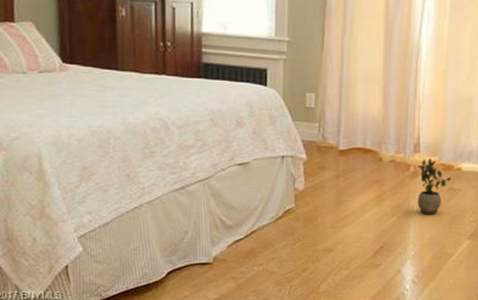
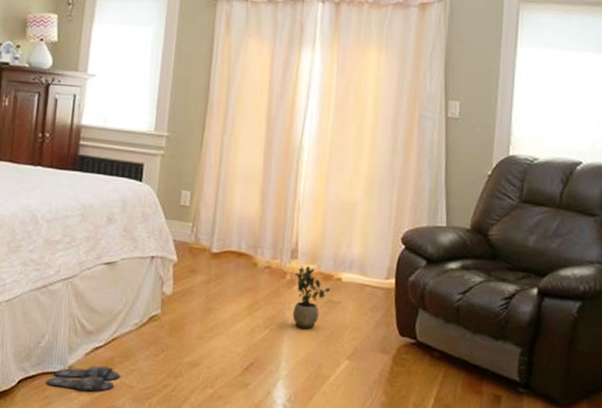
slippers: none [194,255,262,279] -> present [47,365,121,392]

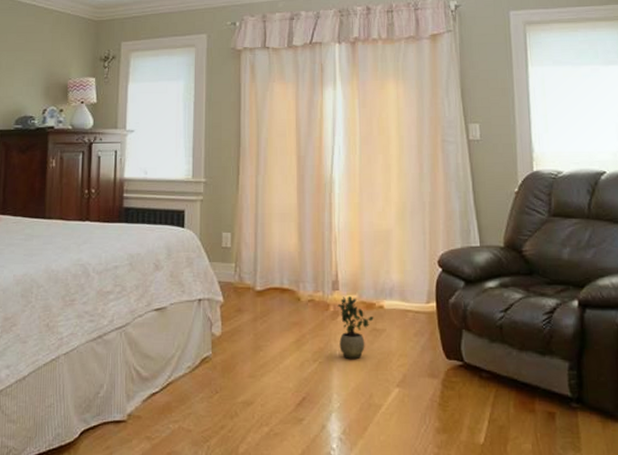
slippers: present [47,365,121,392] -> none [108,411,178,438]

